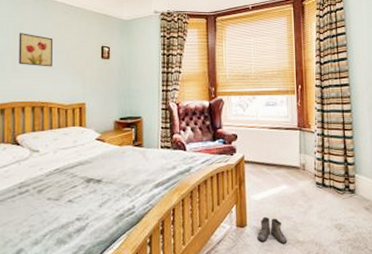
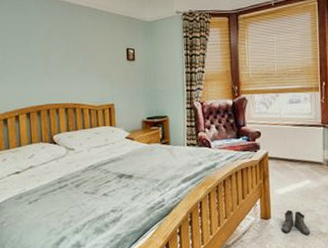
wall art: present [18,33,54,67] -> none [48,38,82,70]

